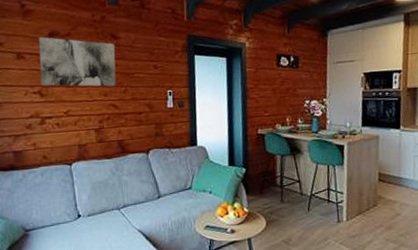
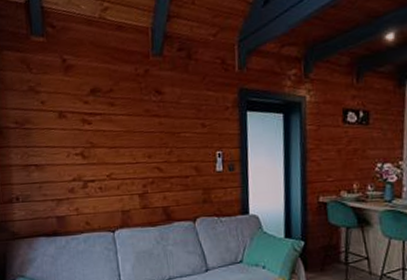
wall art: present [38,36,116,87] -> none [80,93,161,148]

